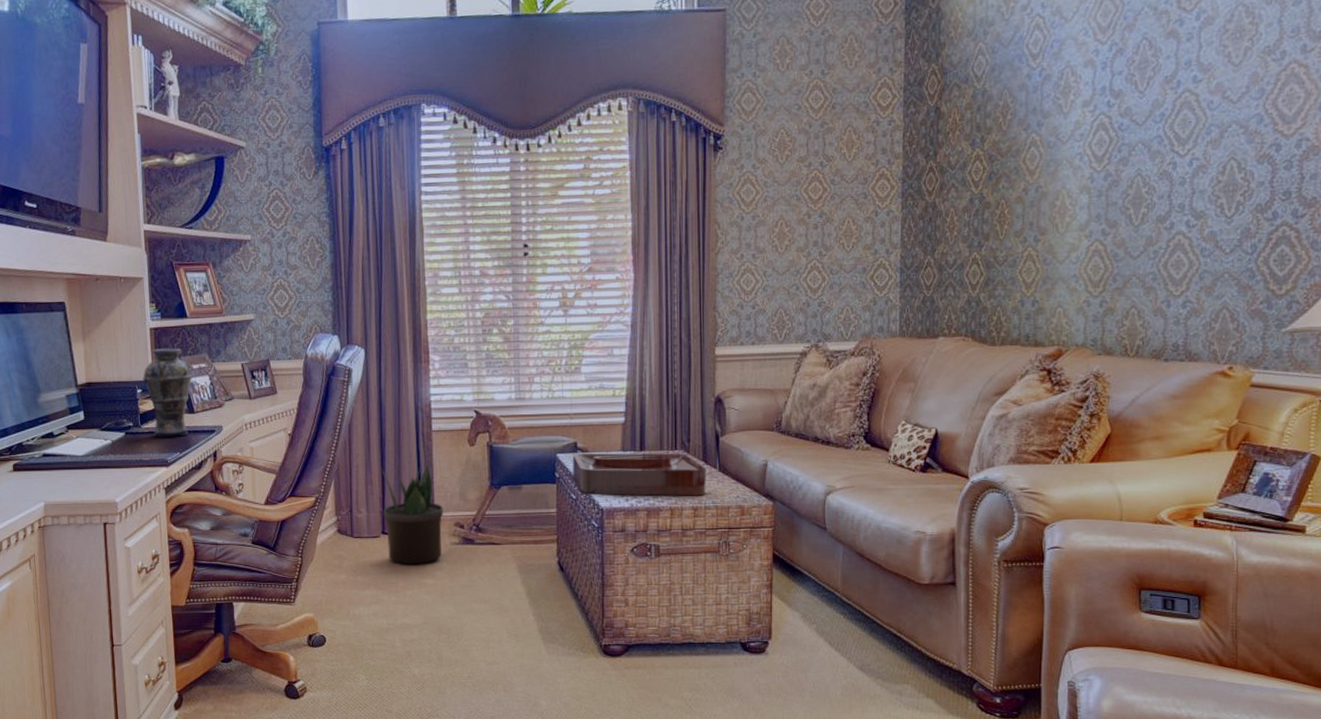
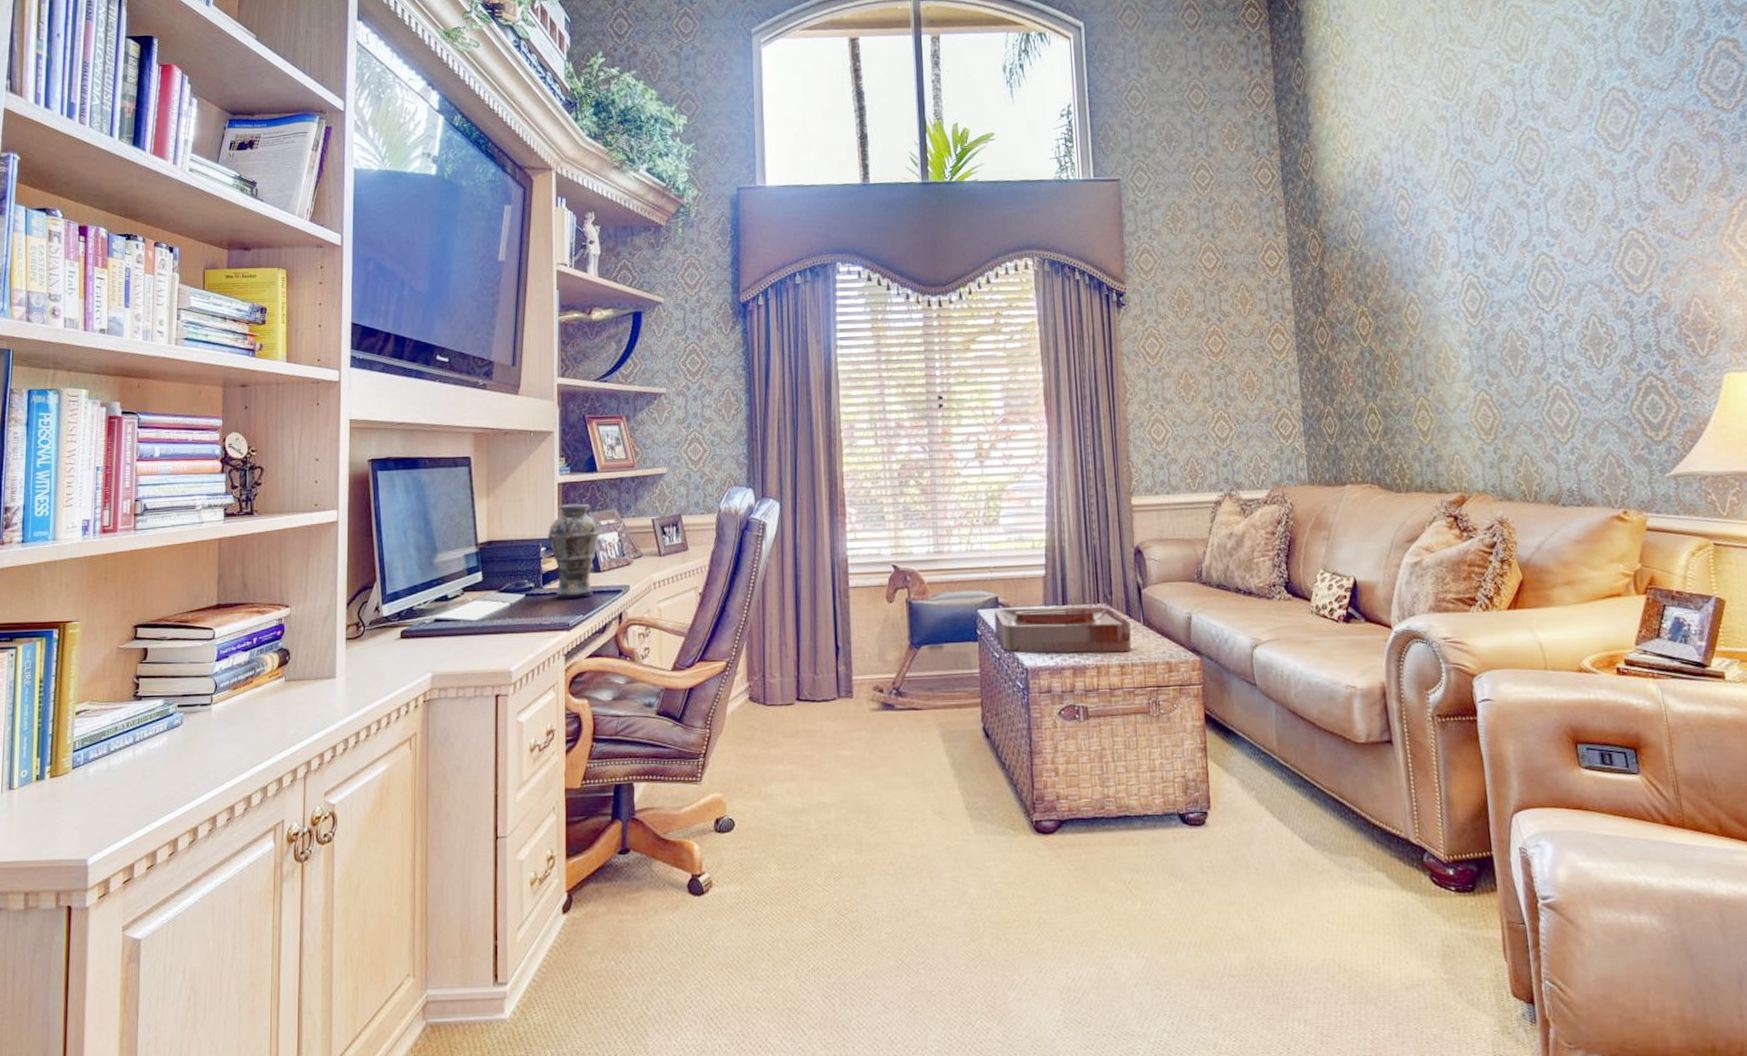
planter: present [381,463,443,565] -> none [796,621,862,735]

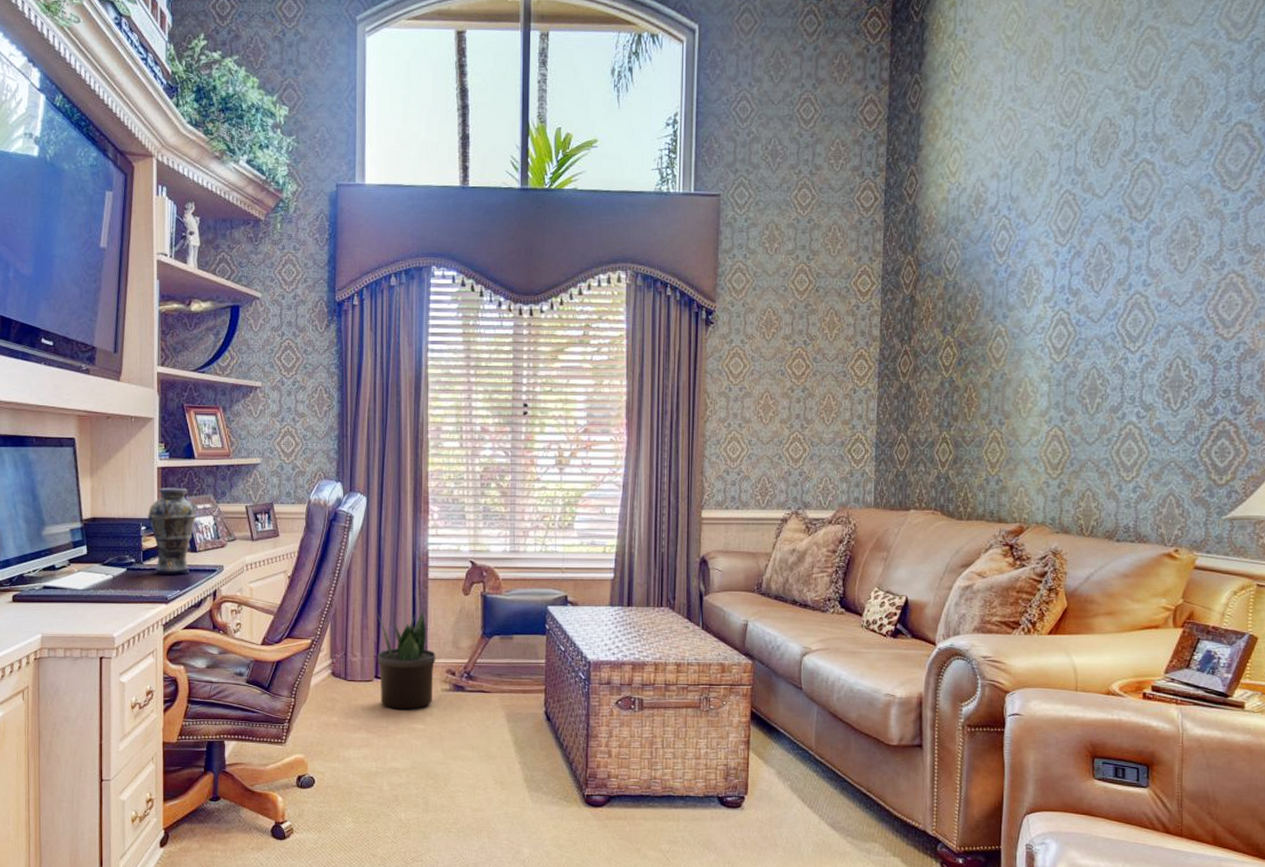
planter: none [796,621,862,735] -> present [377,610,436,710]
decorative tray: present [994,606,1132,654] -> none [563,606,689,652]

